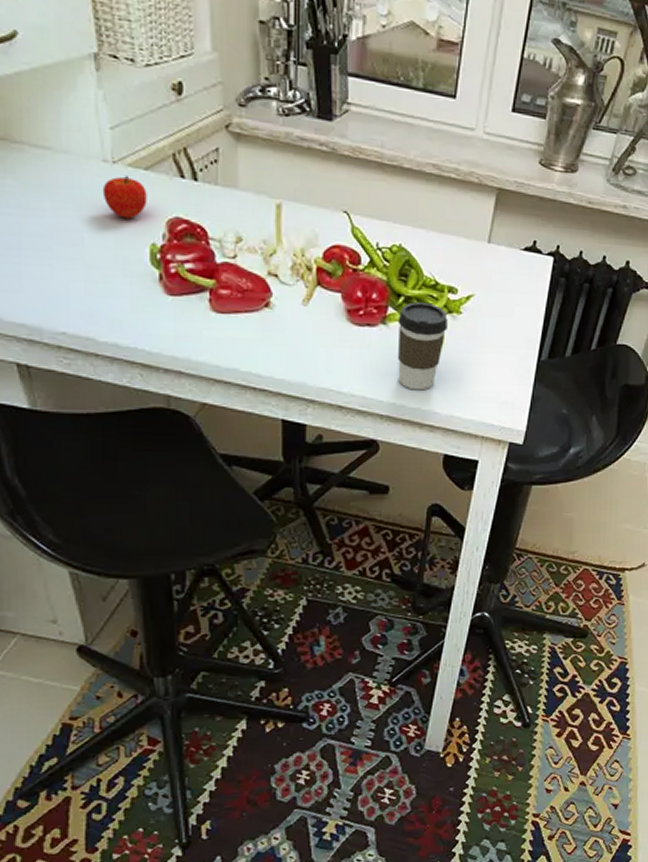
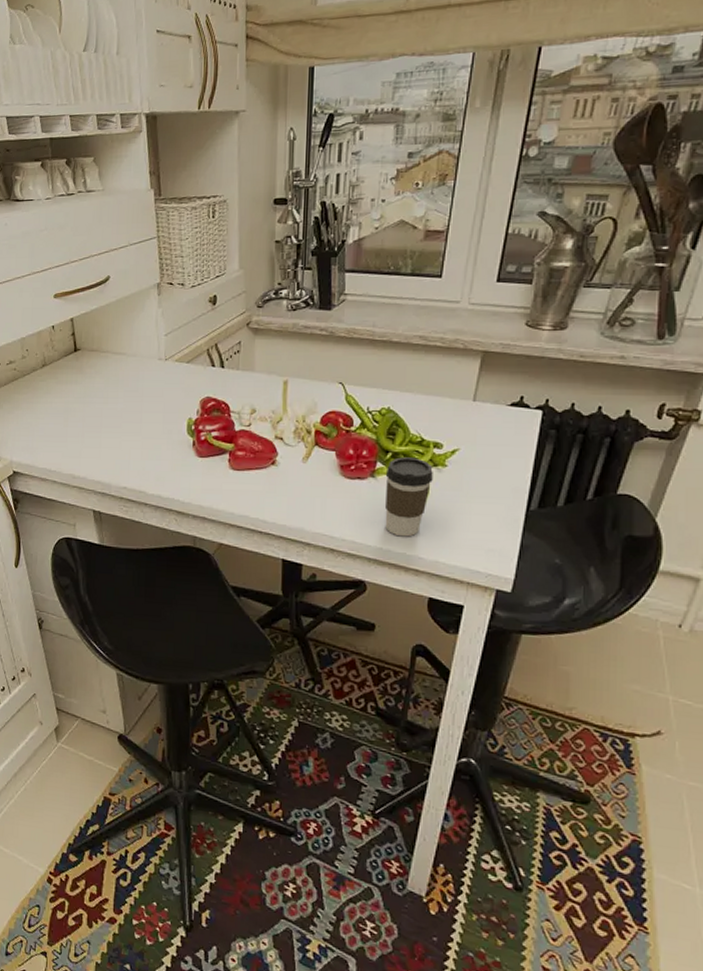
fruit: present [102,175,147,219] -> none [157,368,188,400]

